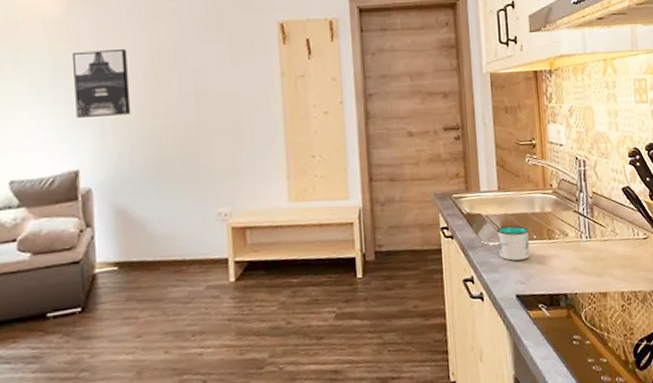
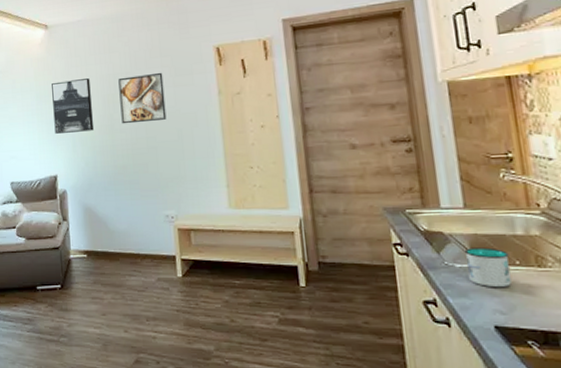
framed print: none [164,47,222,107] -> present [118,72,167,124]

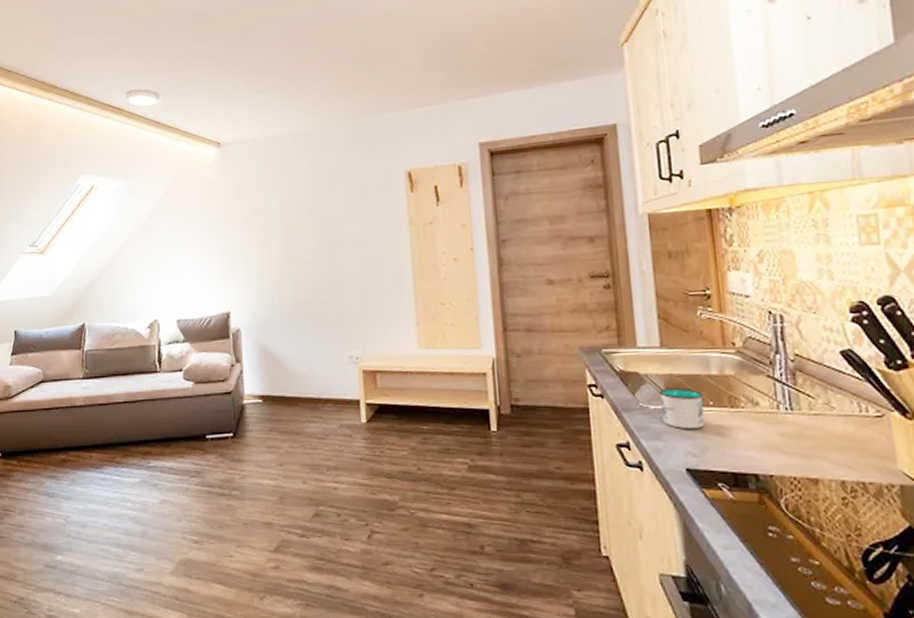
wall art: present [52,78,95,134] -> none [224,204,272,266]
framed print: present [118,72,167,124] -> none [299,198,352,256]

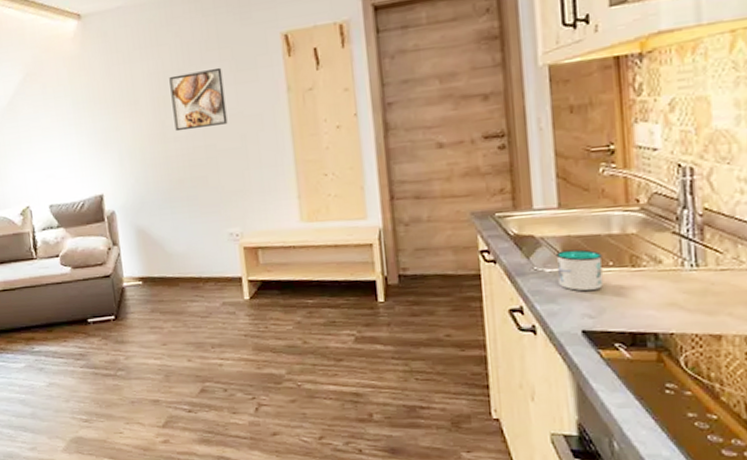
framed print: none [299,198,352,256] -> present [169,67,228,132]

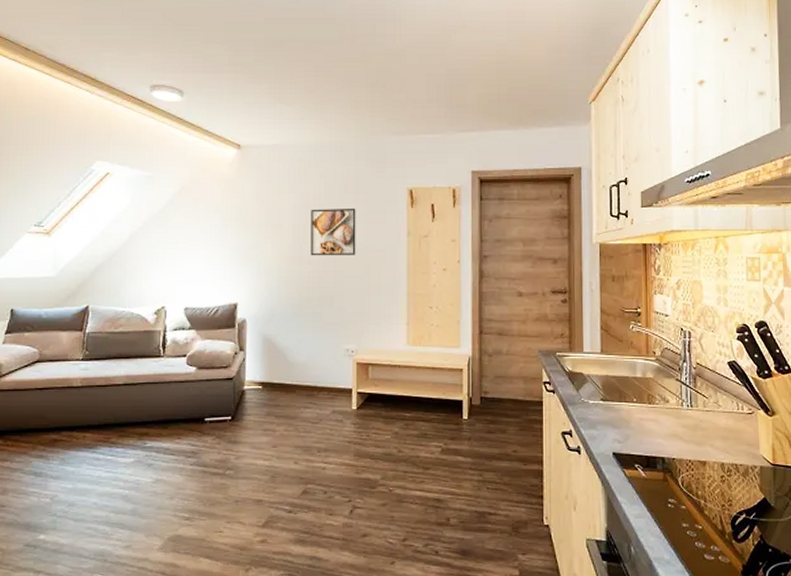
mug: present [555,249,603,291] -> none [597,387,629,420]

